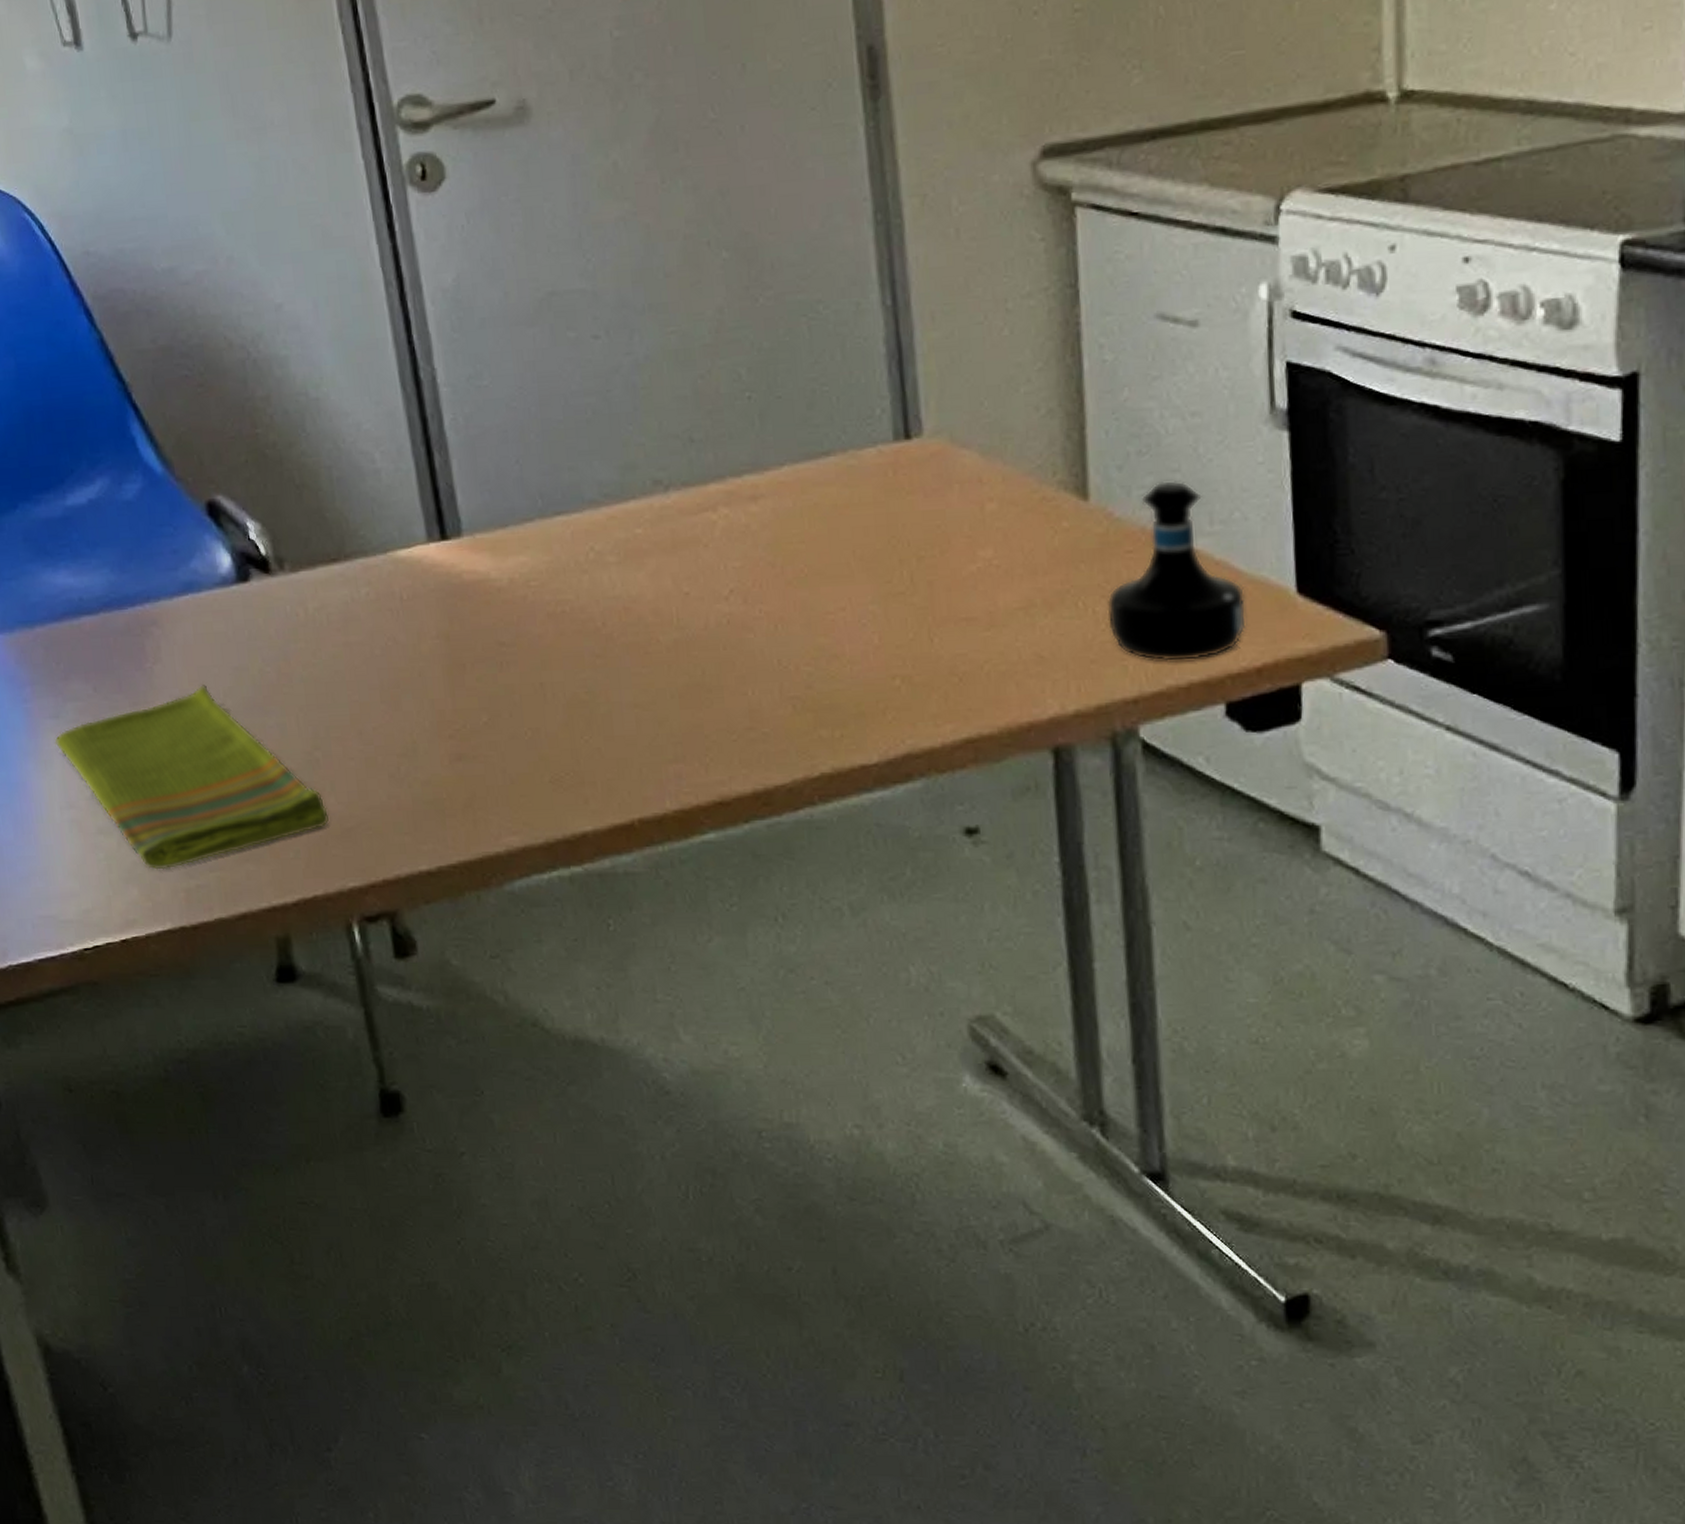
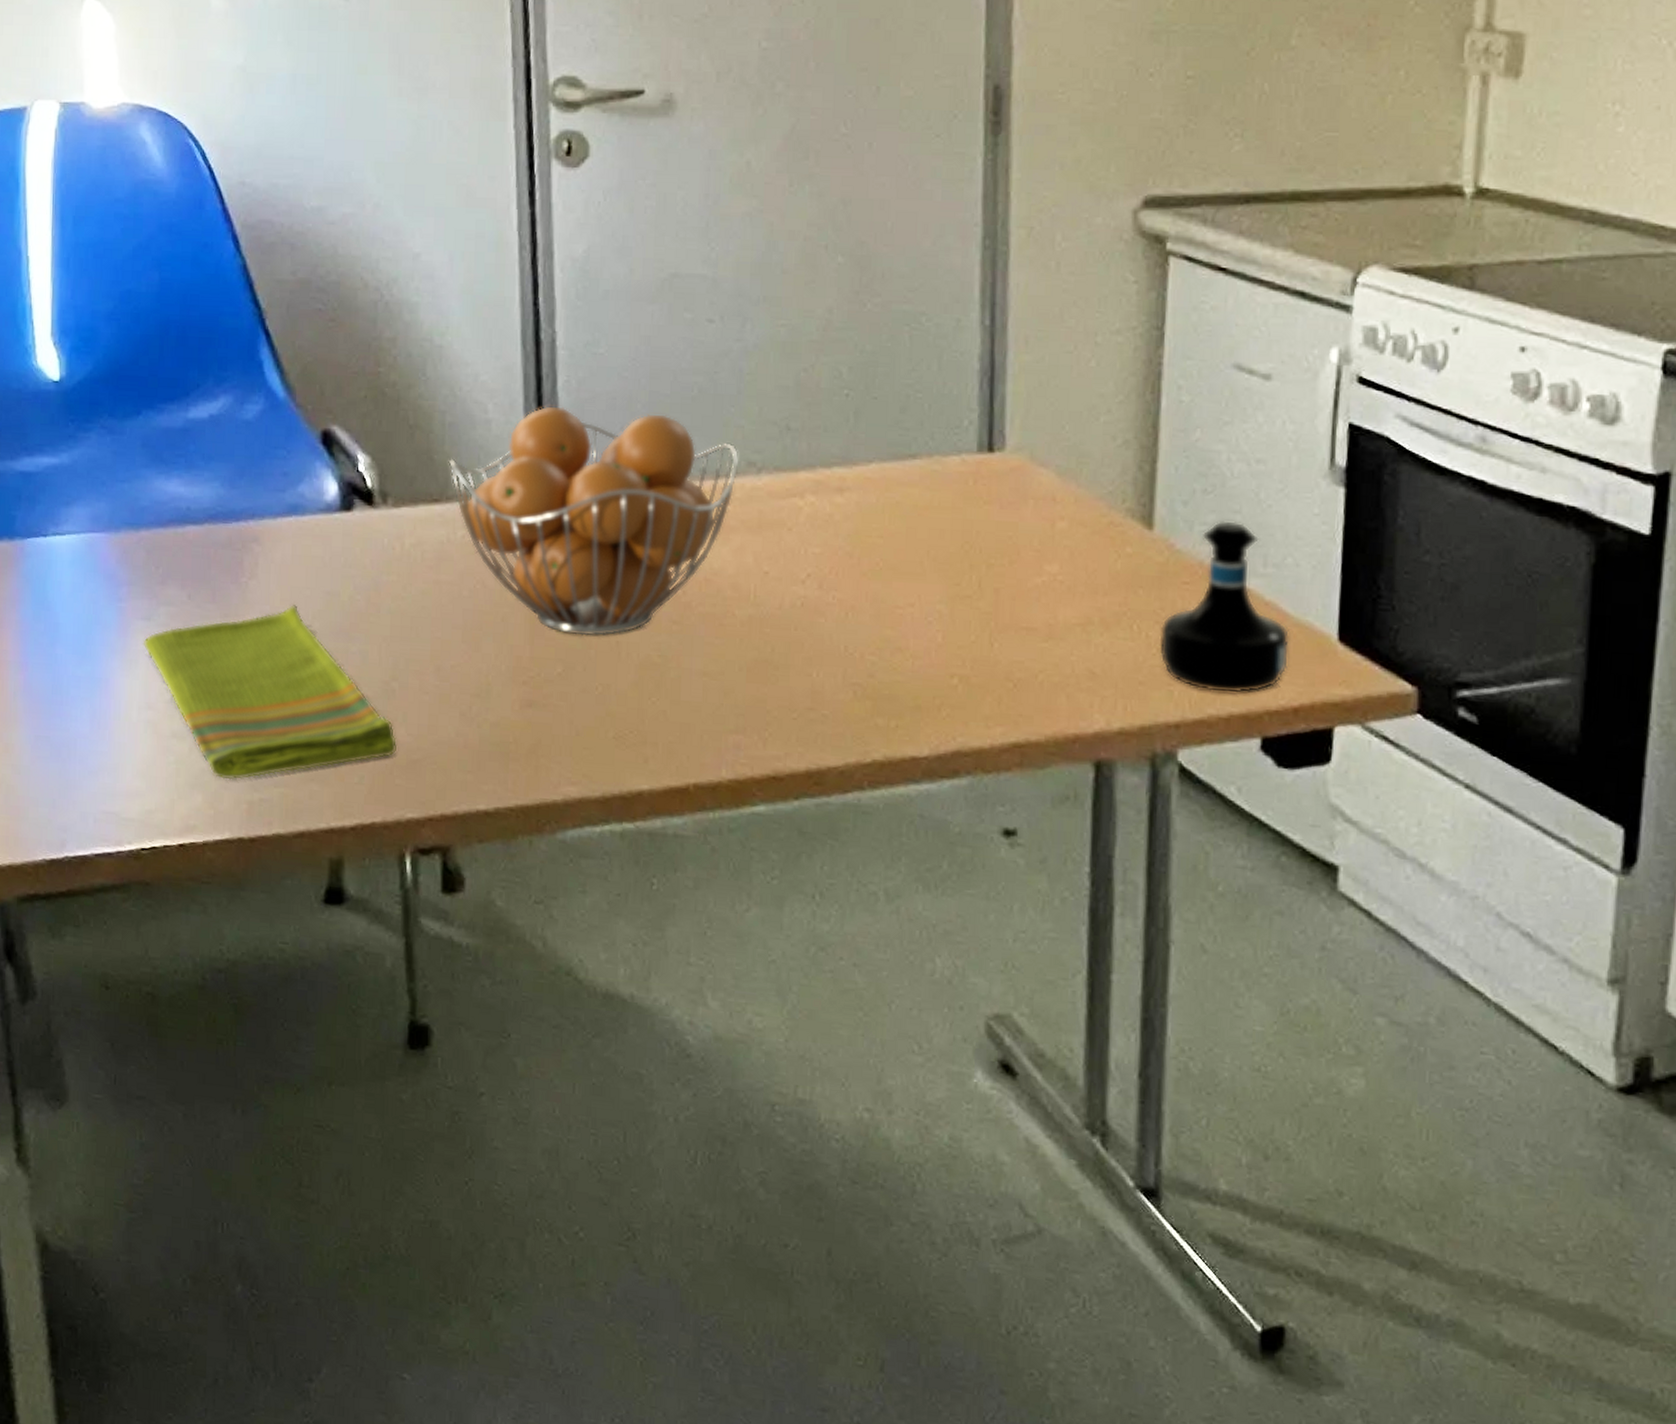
fruit basket: none [341,441,644,682] -> present [448,406,738,636]

